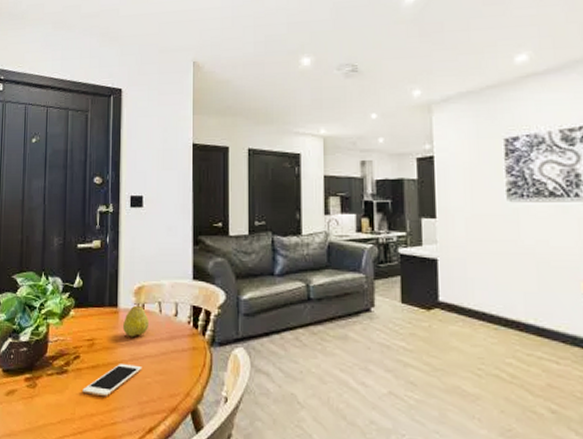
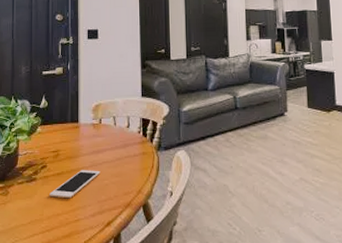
fruit: present [122,302,150,337] -> none [83,118,106,147]

